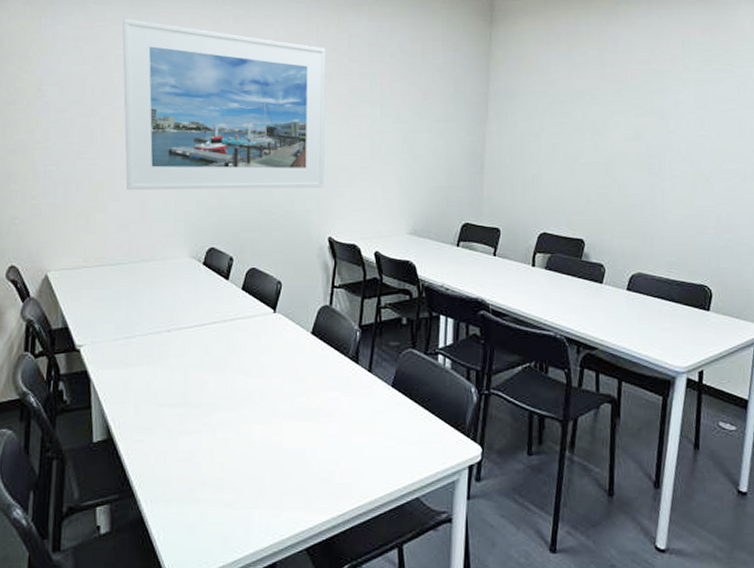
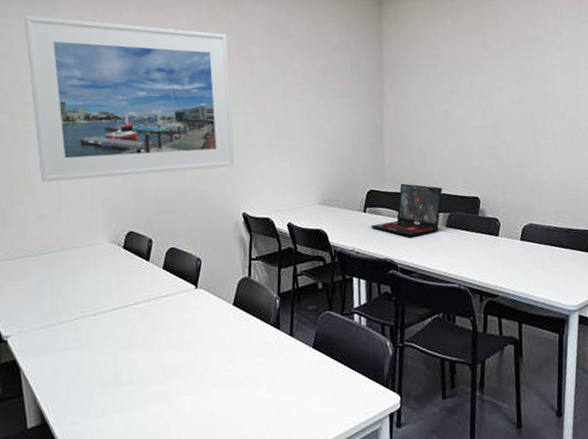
laptop: none [463,218,545,277] -> present [371,183,443,237]

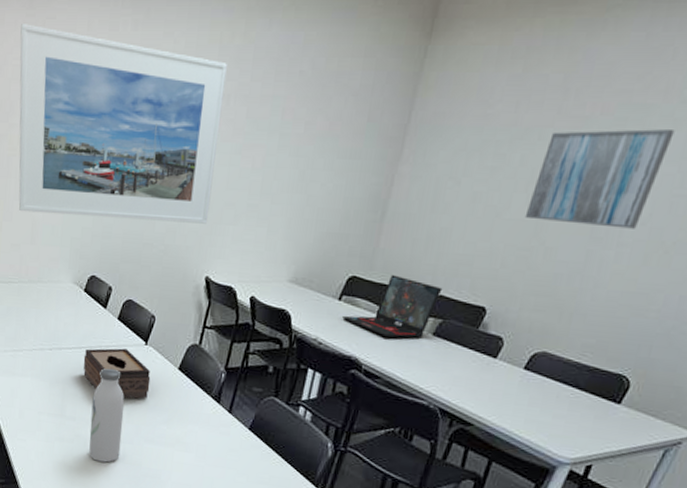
tissue box: none [132,296,208,348] -> present [83,348,151,399]
water bottle: none [148,319,188,423] -> present [89,368,124,463]
wall art: none [484,53,561,125] -> present [524,129,675,229]

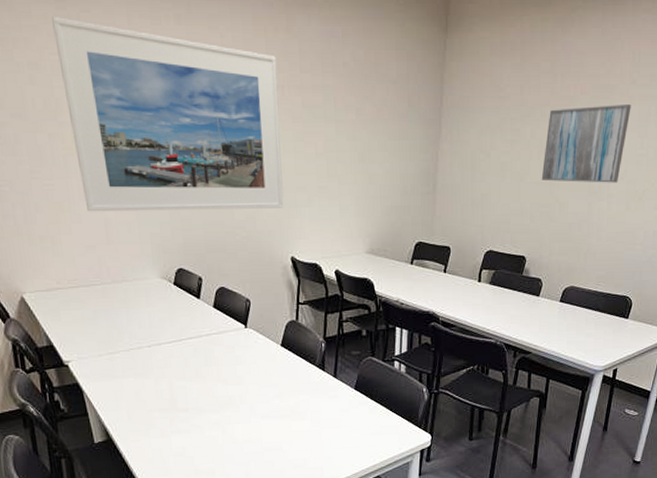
tissue box: present [83,348,151,399] -> none [185,334,257,382]
water bottle: present [89,368,124,463] -> none [202,355,240,446]
laptop: present [342,274,443,338] -> none [417,237,491,292]

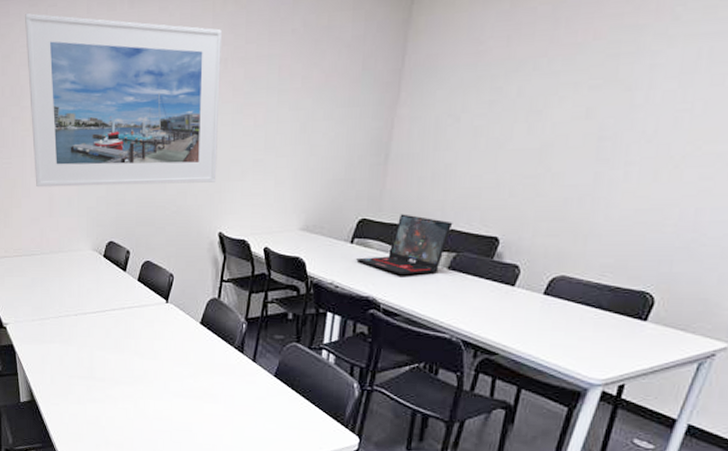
laptop: none [417,237,491,292] -> present [356,214,453,276]
wall art: present [541,105,631,183] -> none [528,47,671,148]

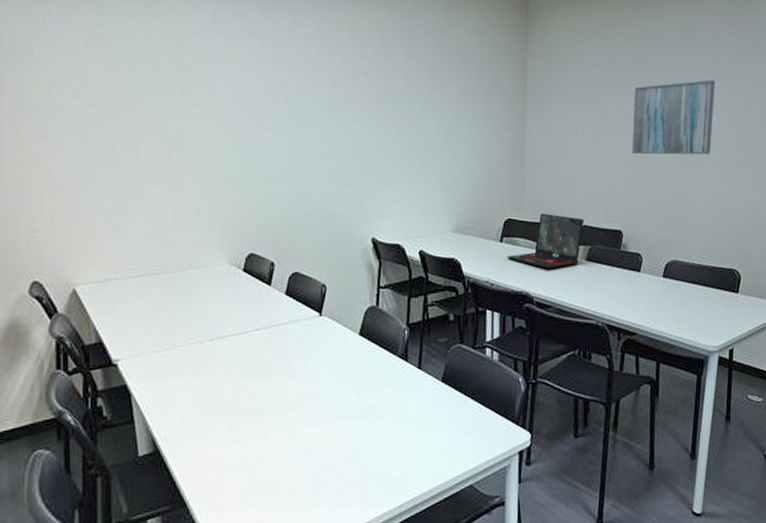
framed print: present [25,13,222,188] -> none [138,14,365,198]
wall art: none [528,47,671,148] -> present [631,80,716,155]

